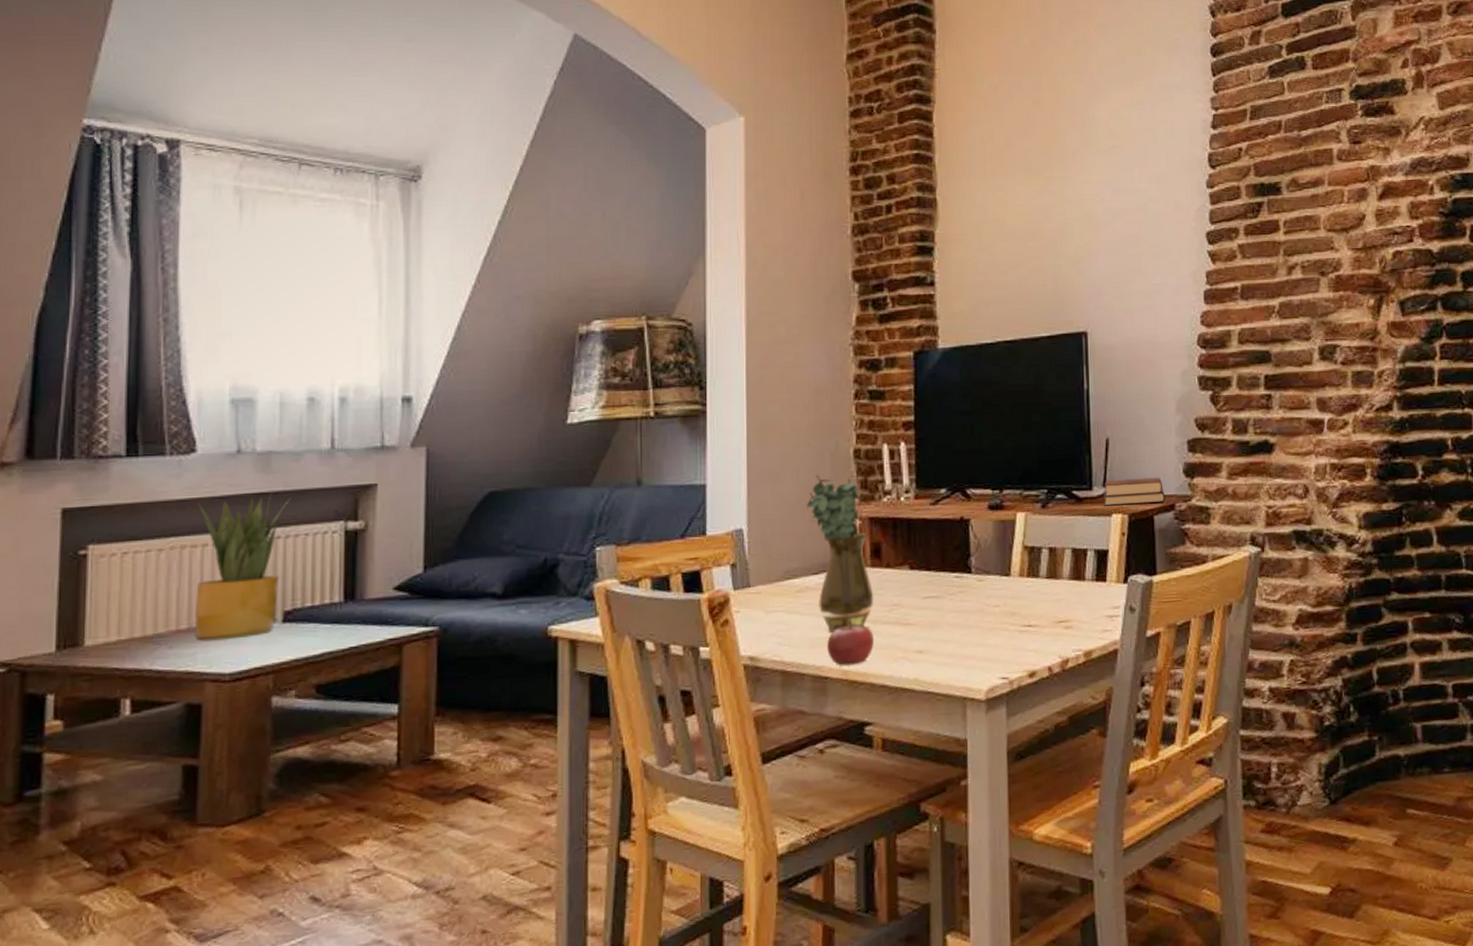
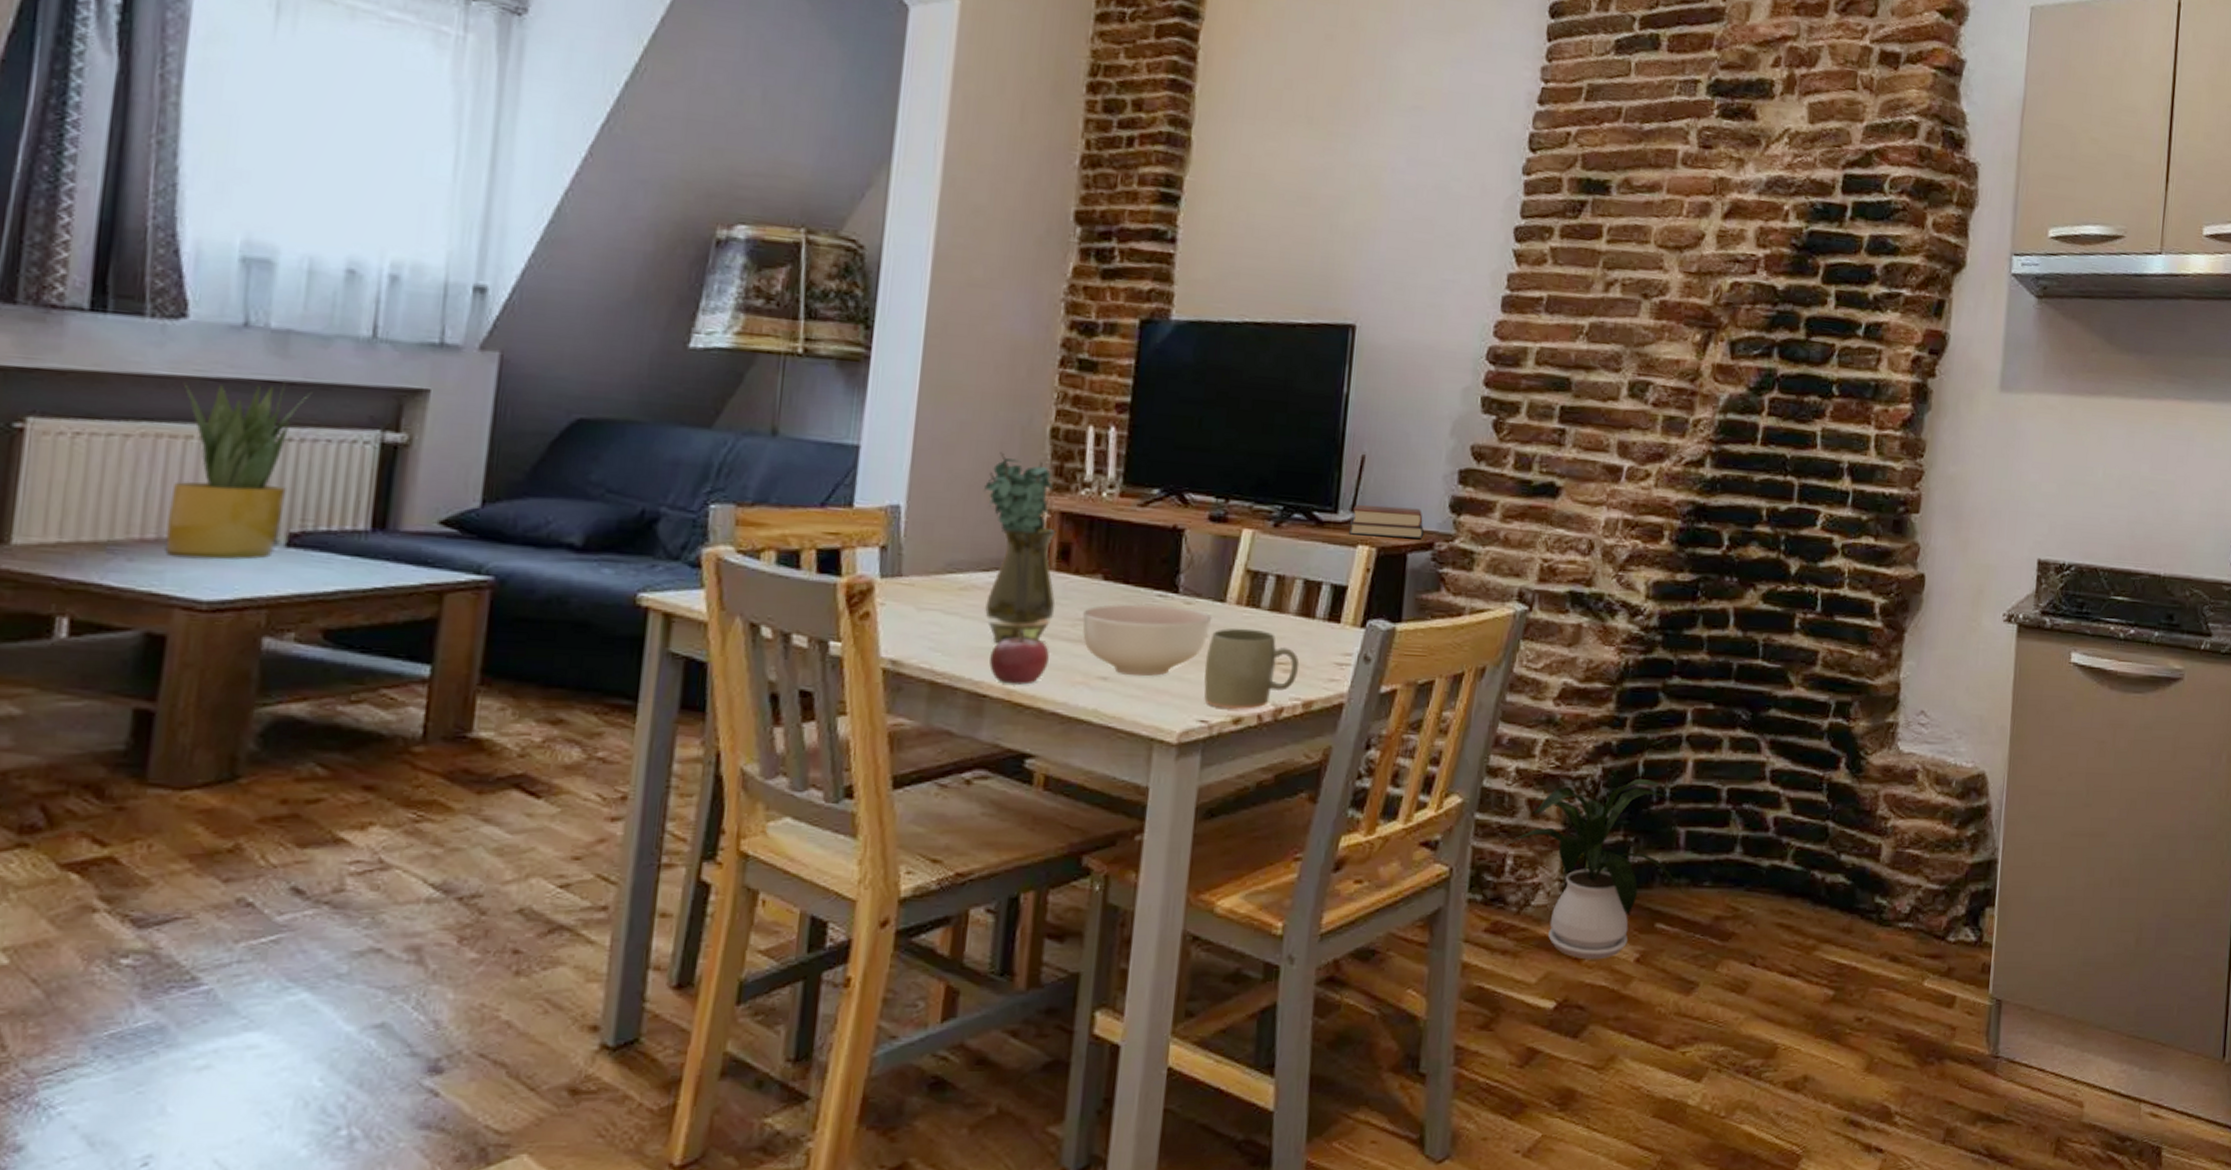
bowl: none [897,584,1001,647] -> present [1082,603,1212,677]
mug: none [1000,595,1077,665] -> present [1204,628,1300,709]
house plant: none [1266,684,1428,848] -> present [1502,779,1684,960]

